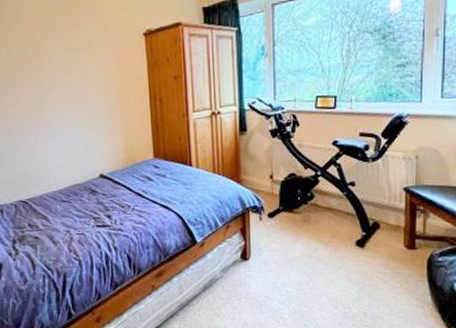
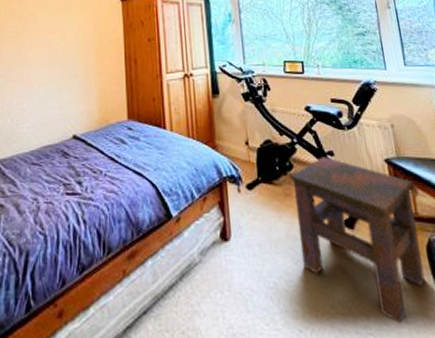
side table: none [311,187,426,318] -> present [290,157,425,324]

